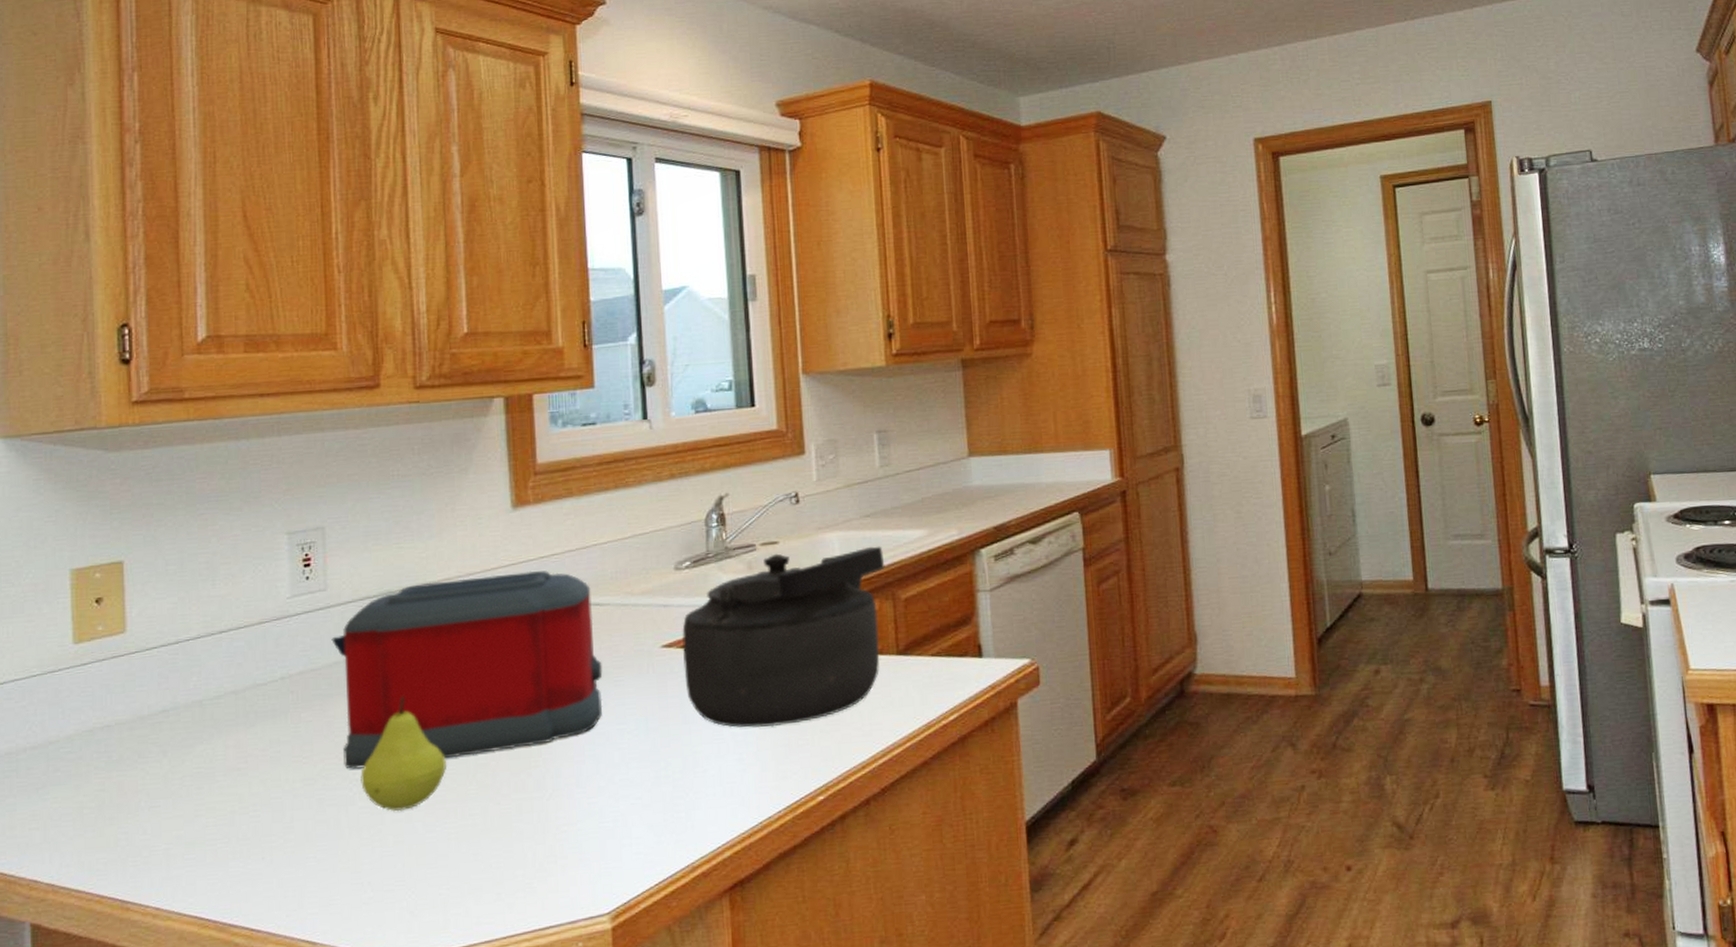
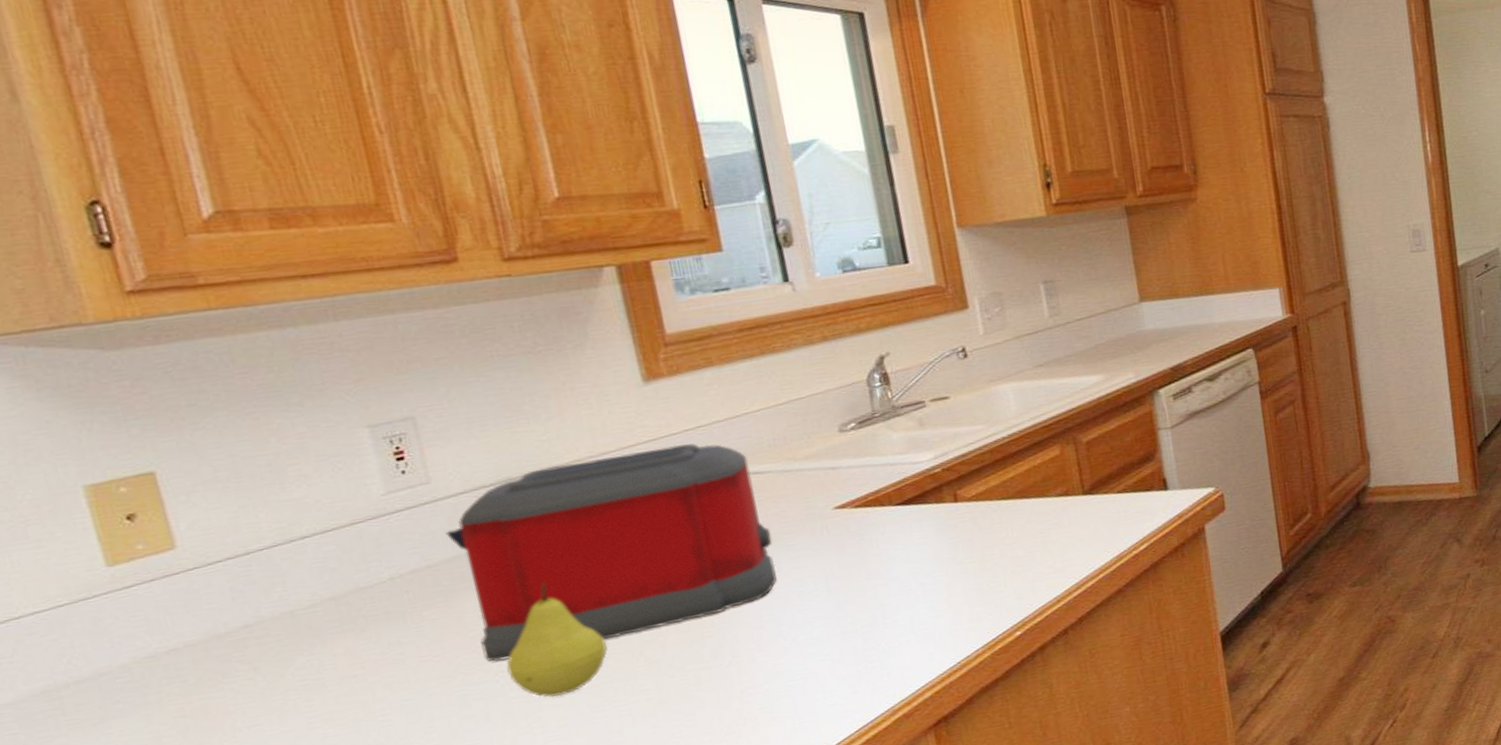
kettle: present [682,546,885,728] -> none [854,393,1067,579]

